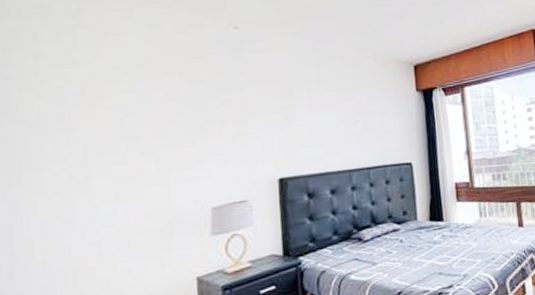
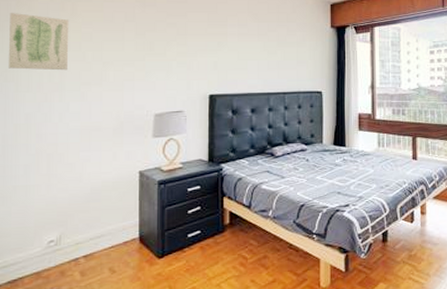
wall art: none [11,101,94,171] -> present [7,13,69,71]

